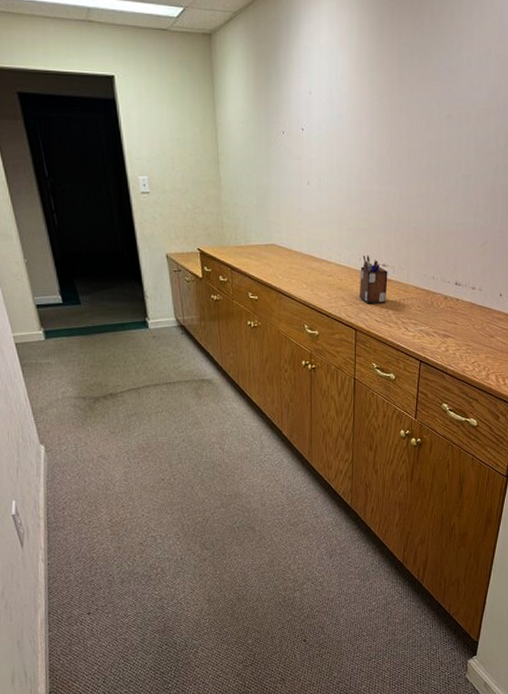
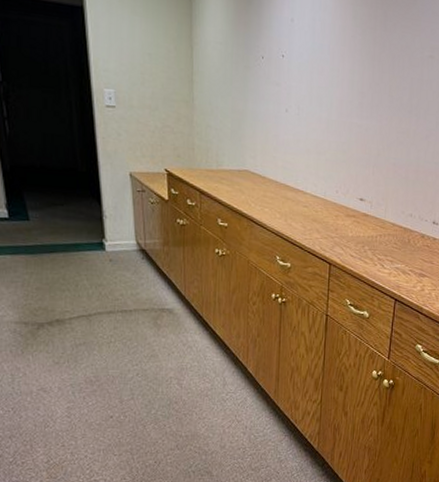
desk organizer: present [360,255,388,304] -> none [335,187,365,238]

